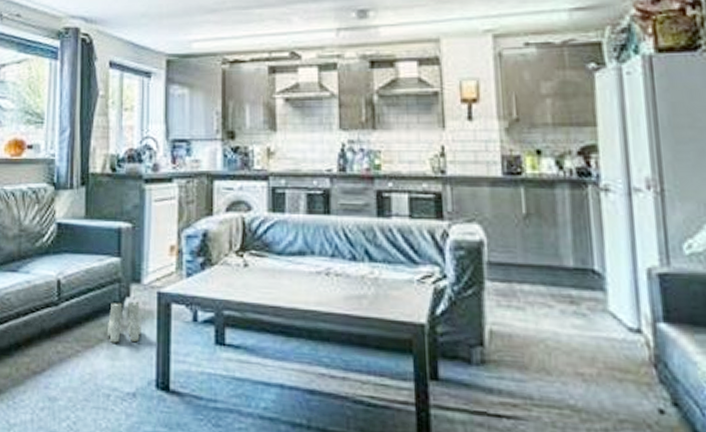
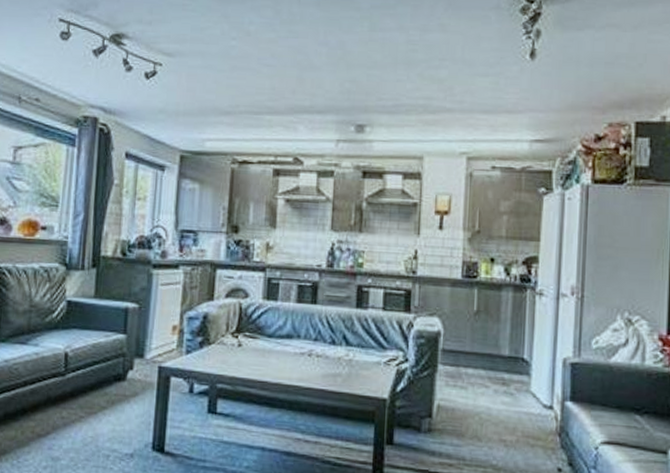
boots: present [108,301,141,343] -> none [110,374,142,410]

